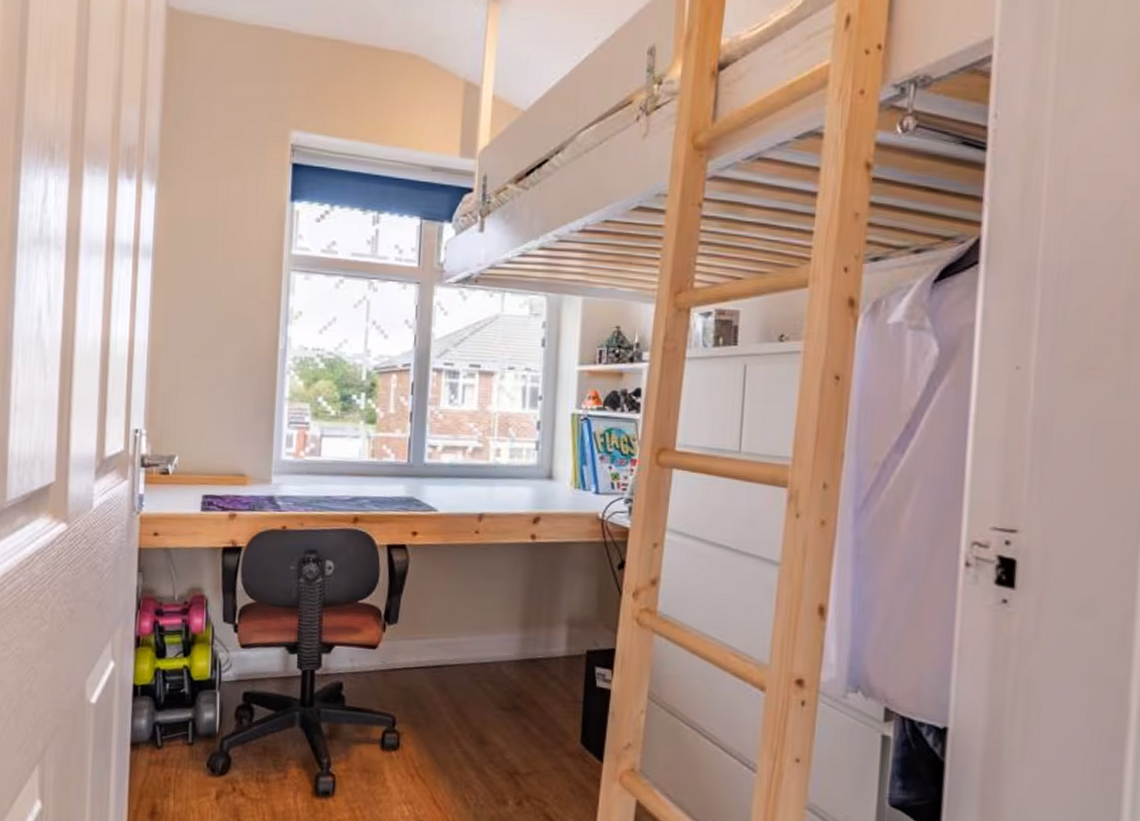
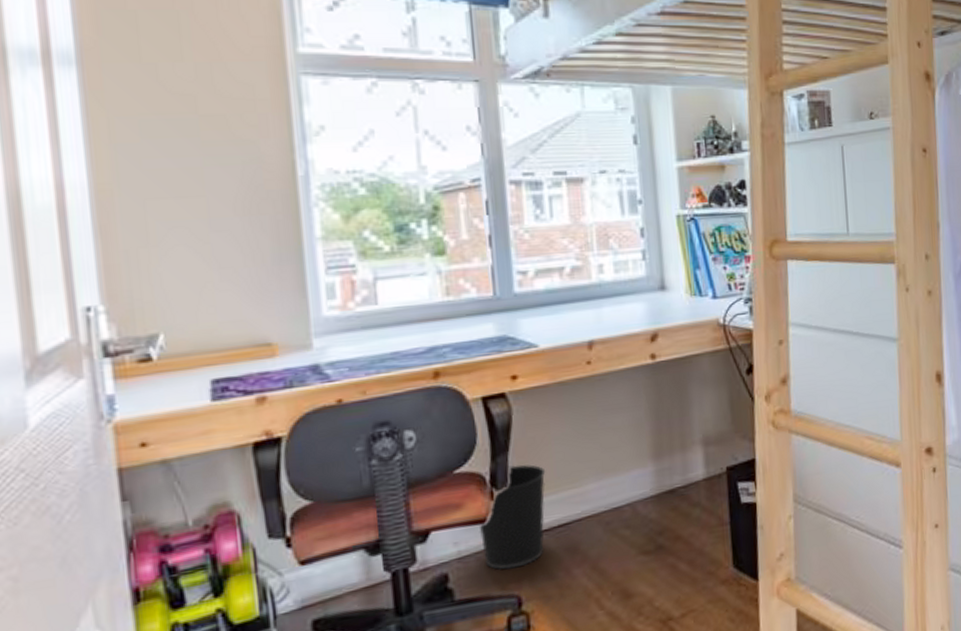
wastebasket: none [370,606,429,693] -> present [478,464,546,570]

